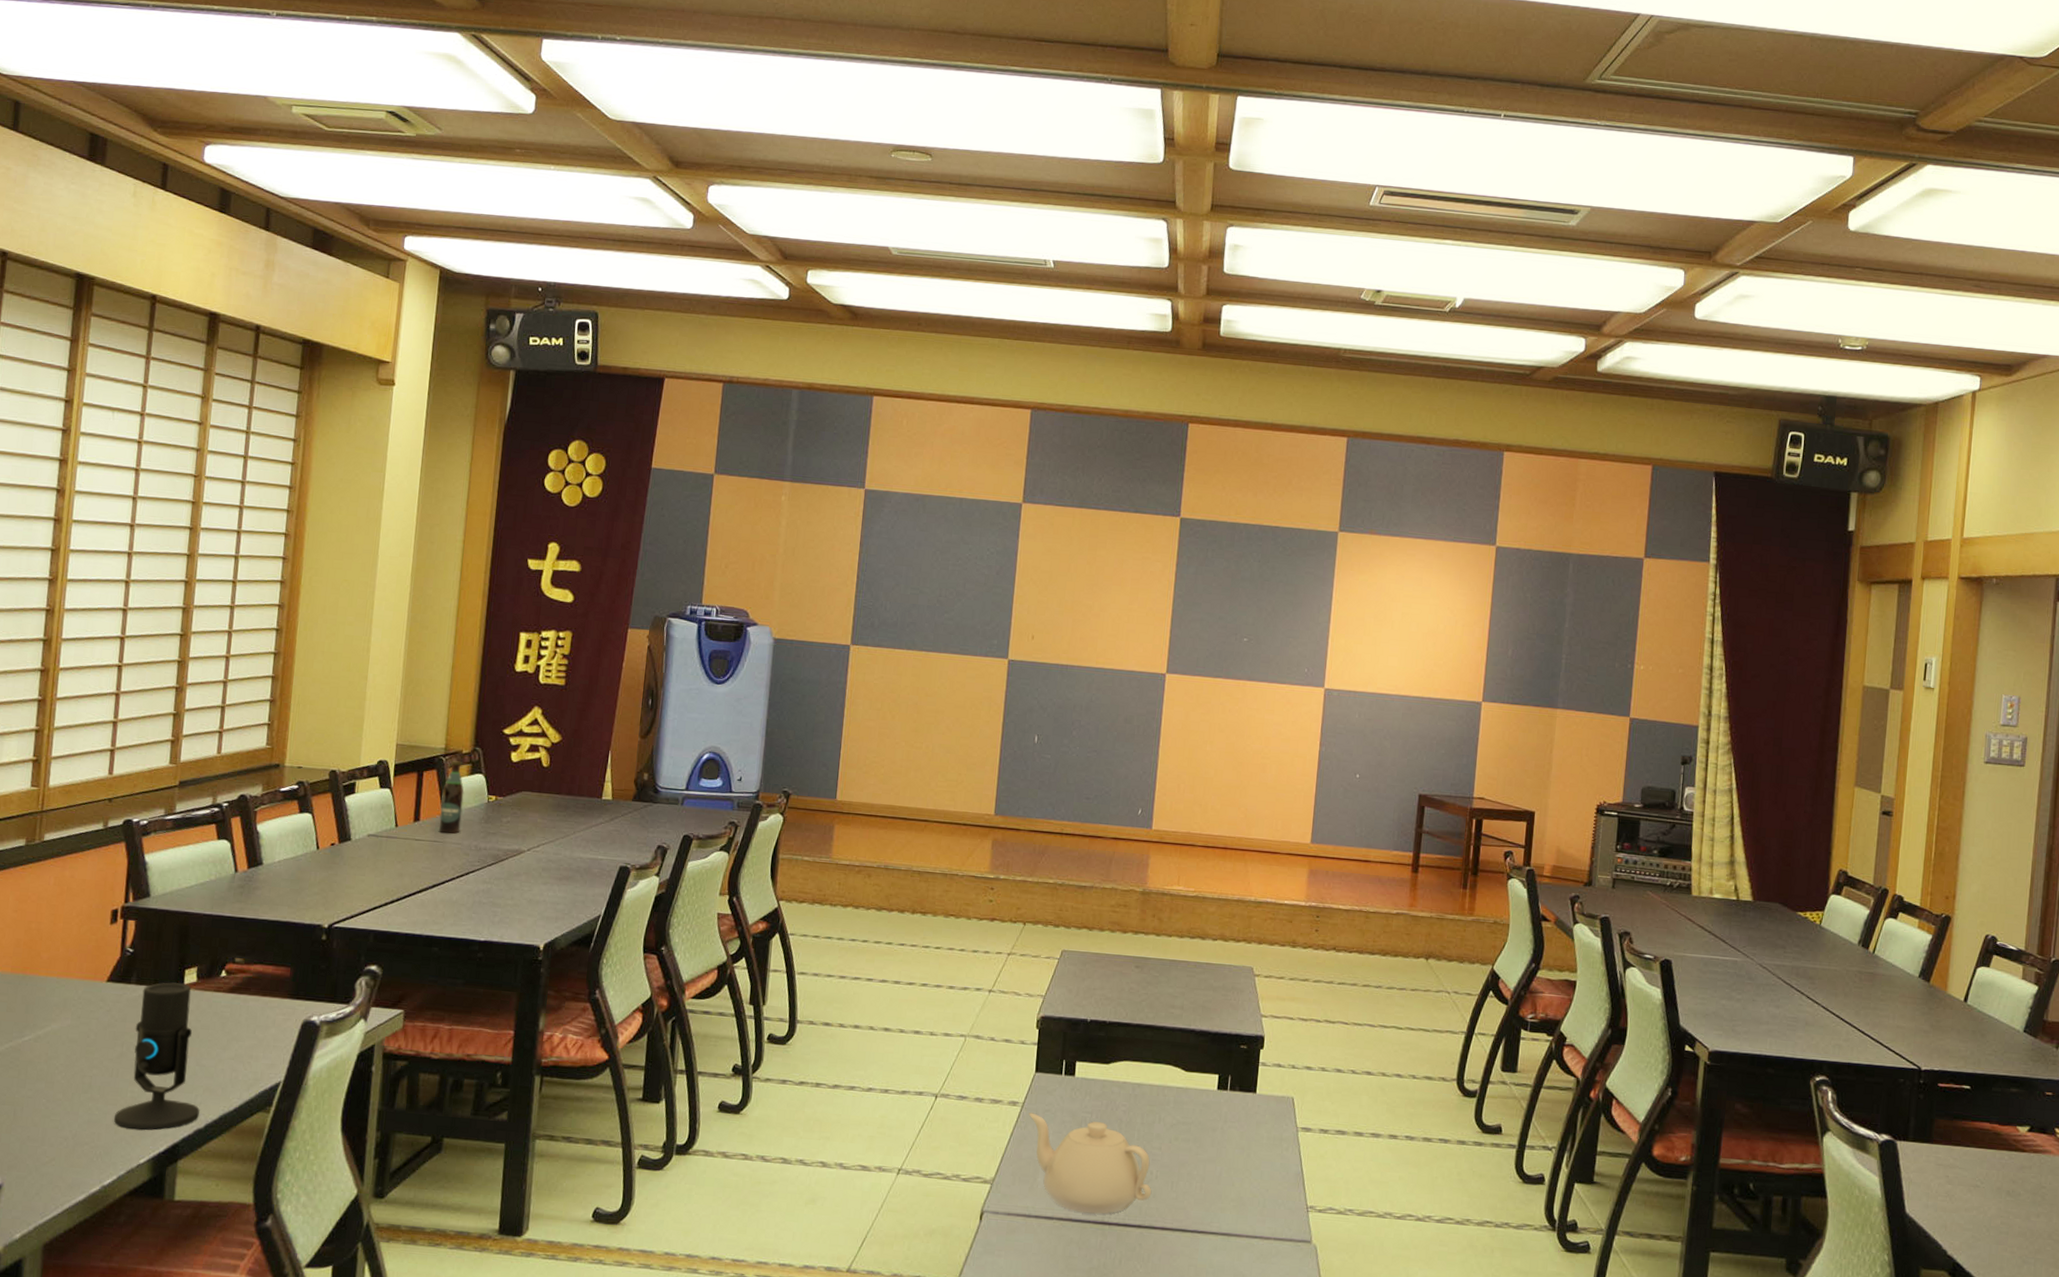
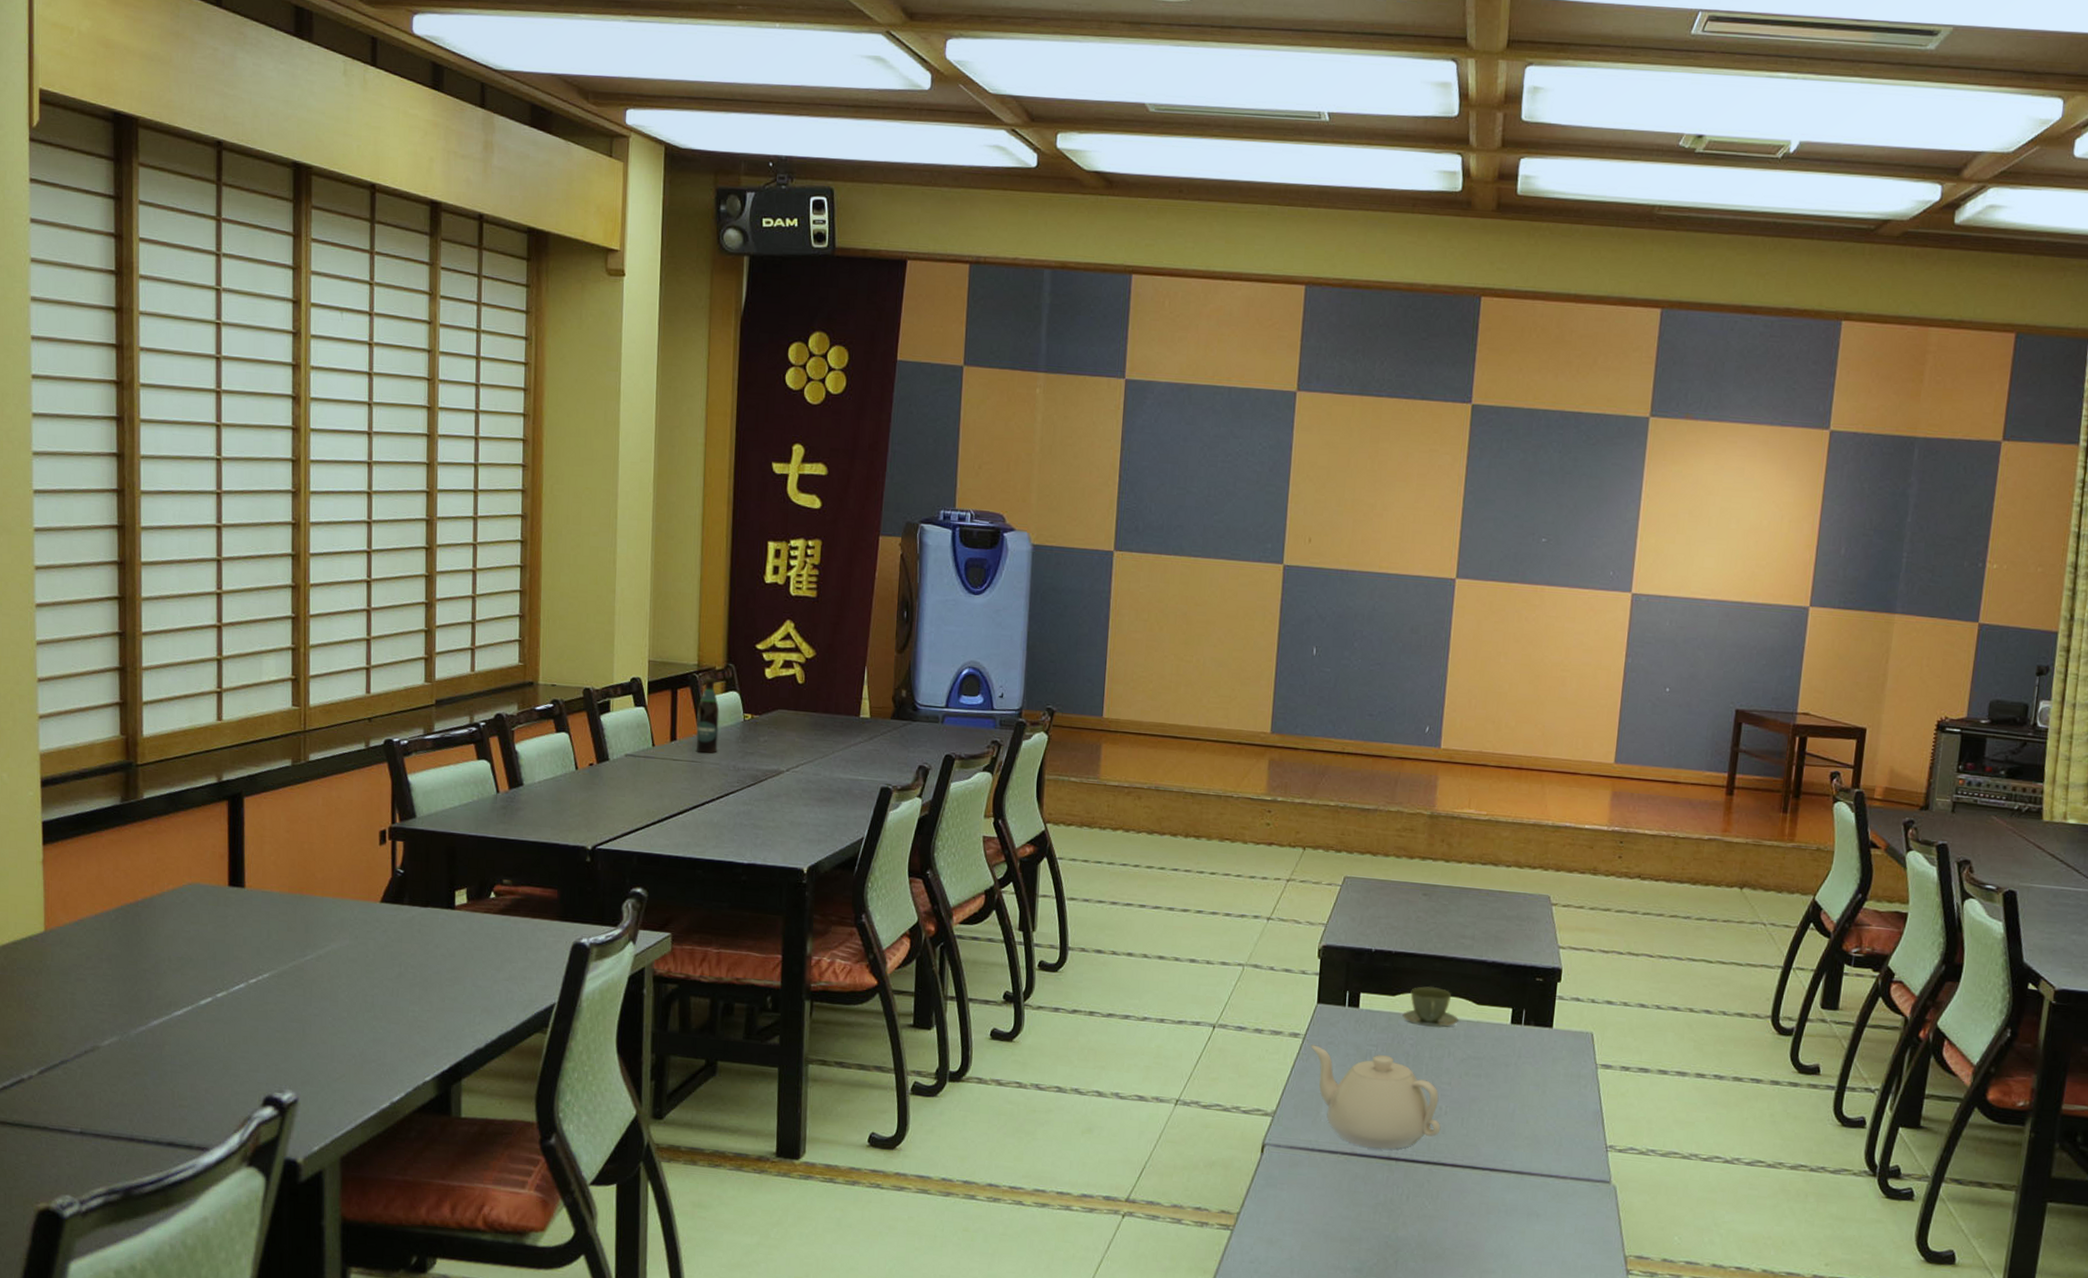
microphone: present [114,982,200,1131] -> none [398,903,479,1049]
teacup: none [1116,1054,1168,1095] -> present [1402,986,1459,1028]

